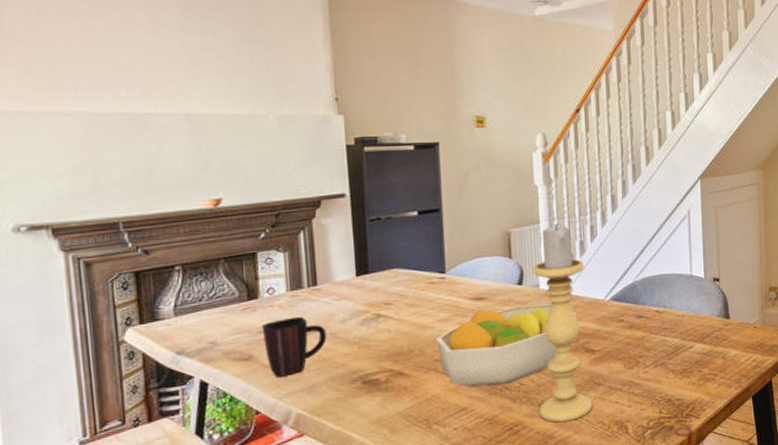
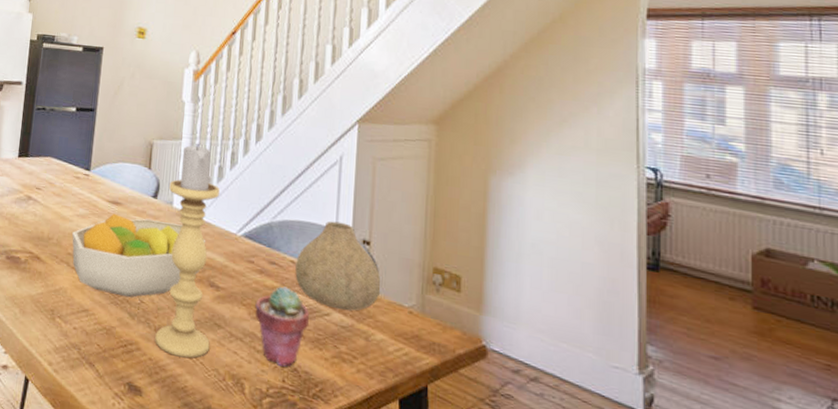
potted succulent: none [629,334,676,401] -> present [255,286,309,367]
vase: none [660,267,731,341] -> present [295,221,381,311]

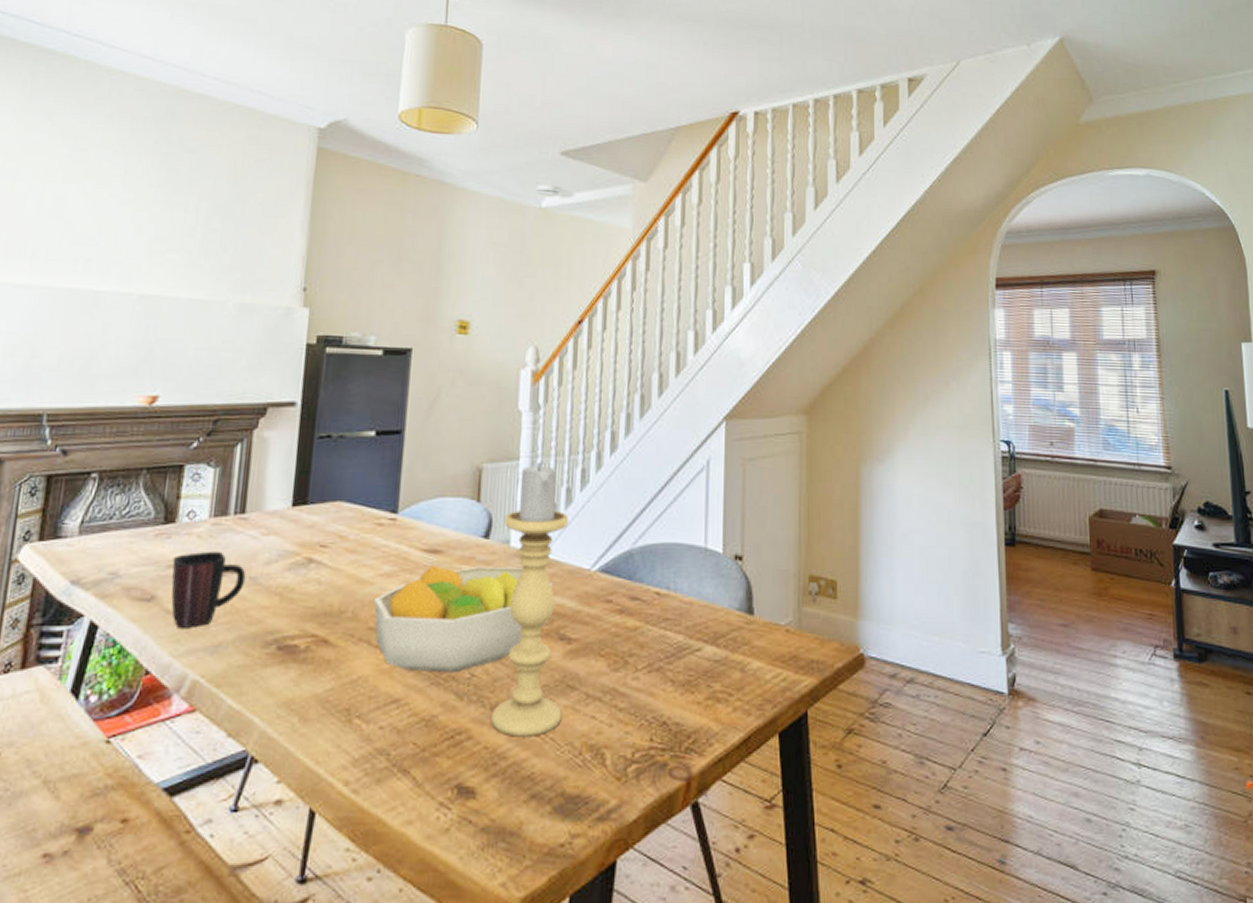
potted succulent: present [255,286,309,367] -> none [615,625,678,722]
vase: present [295,221,381,311] -> none [661,538,756,642]

